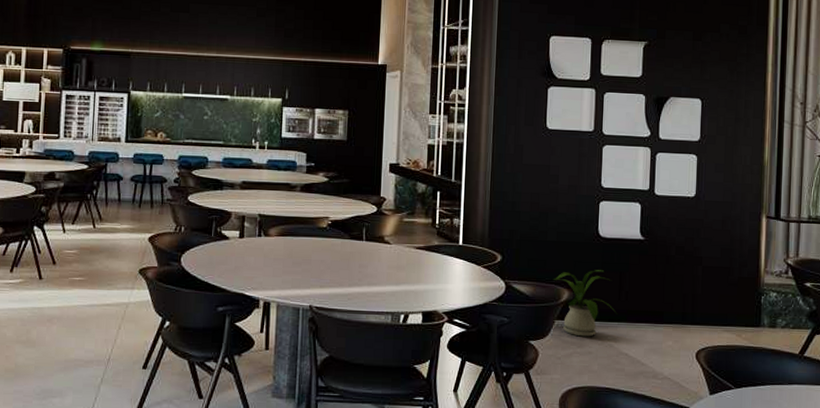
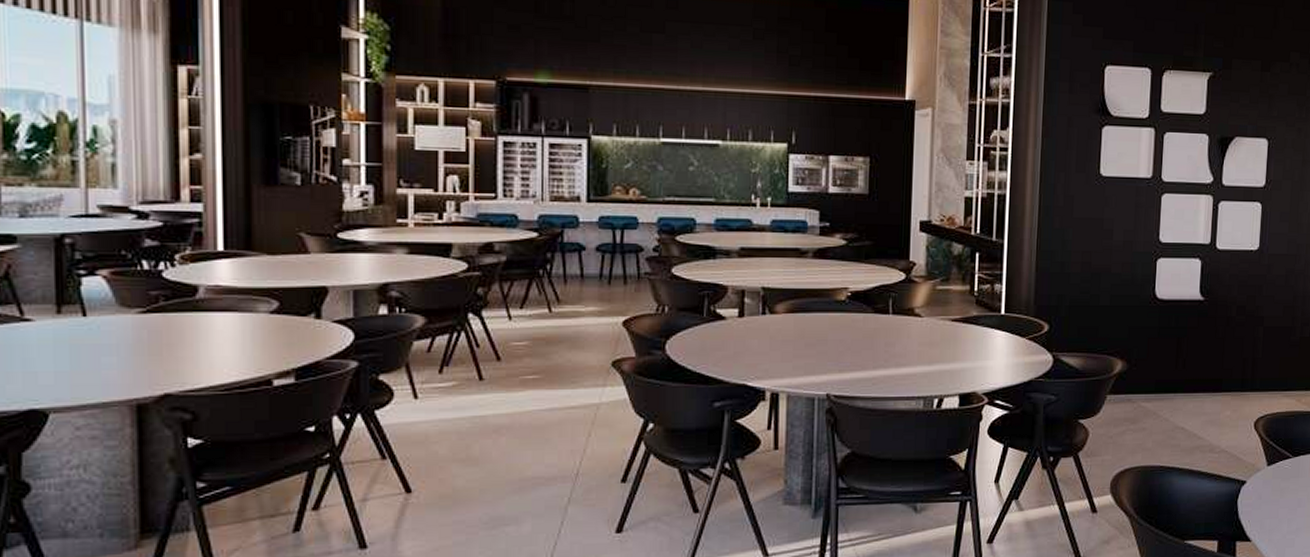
house plant: present [552,270,618,337] -> none [1105,336,1175,412]

